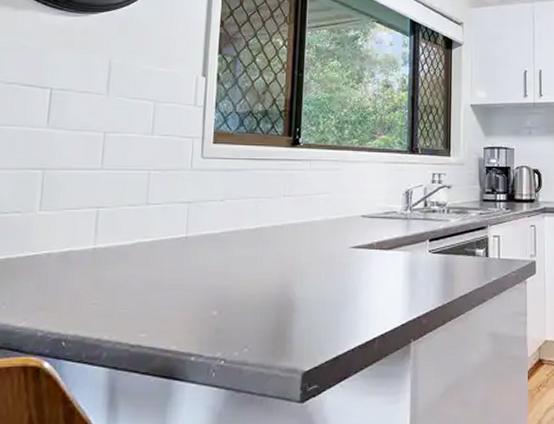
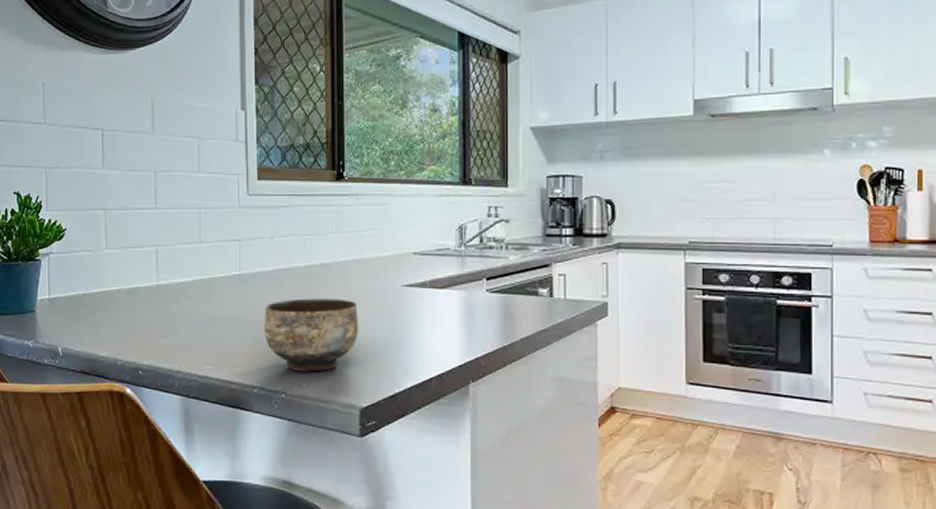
ceramic bowl: none [207,260,306,337] -> present [264,298,359,372]

